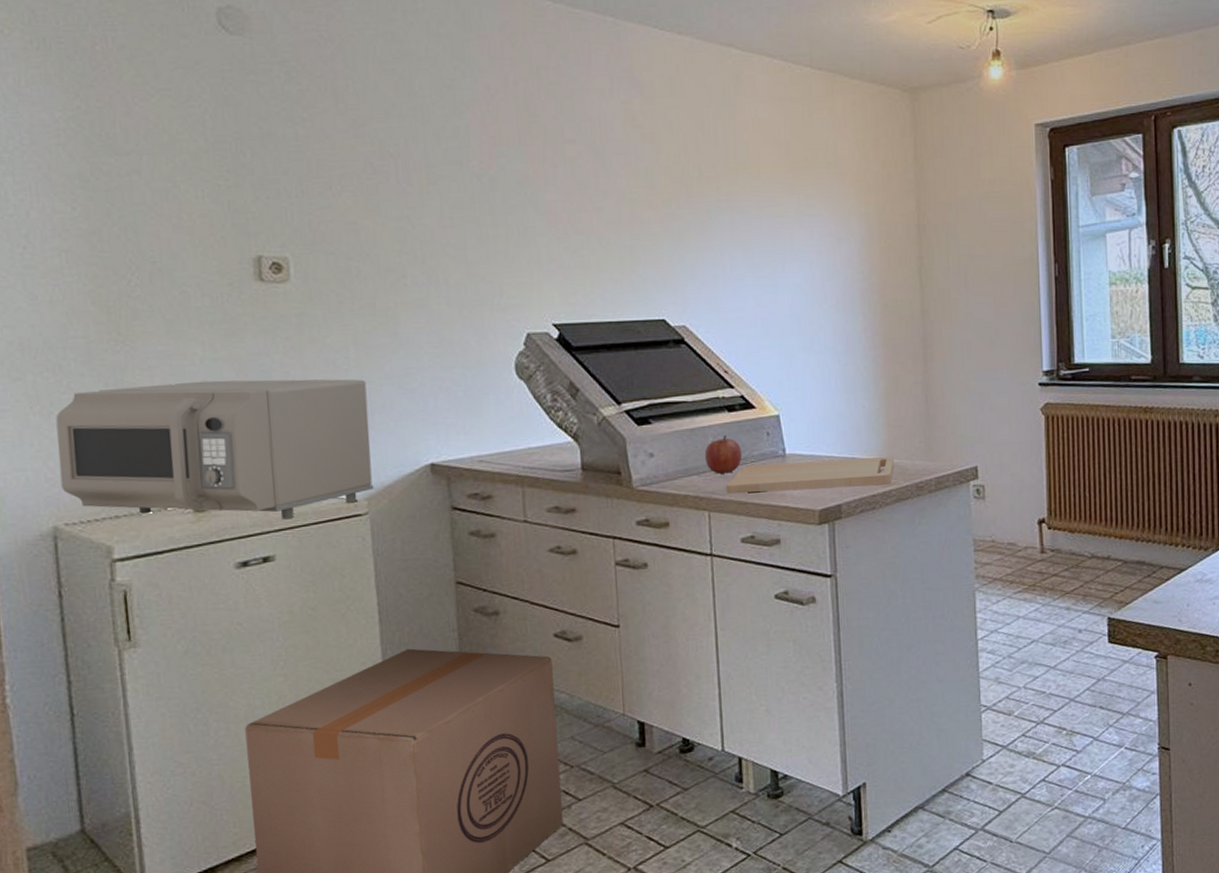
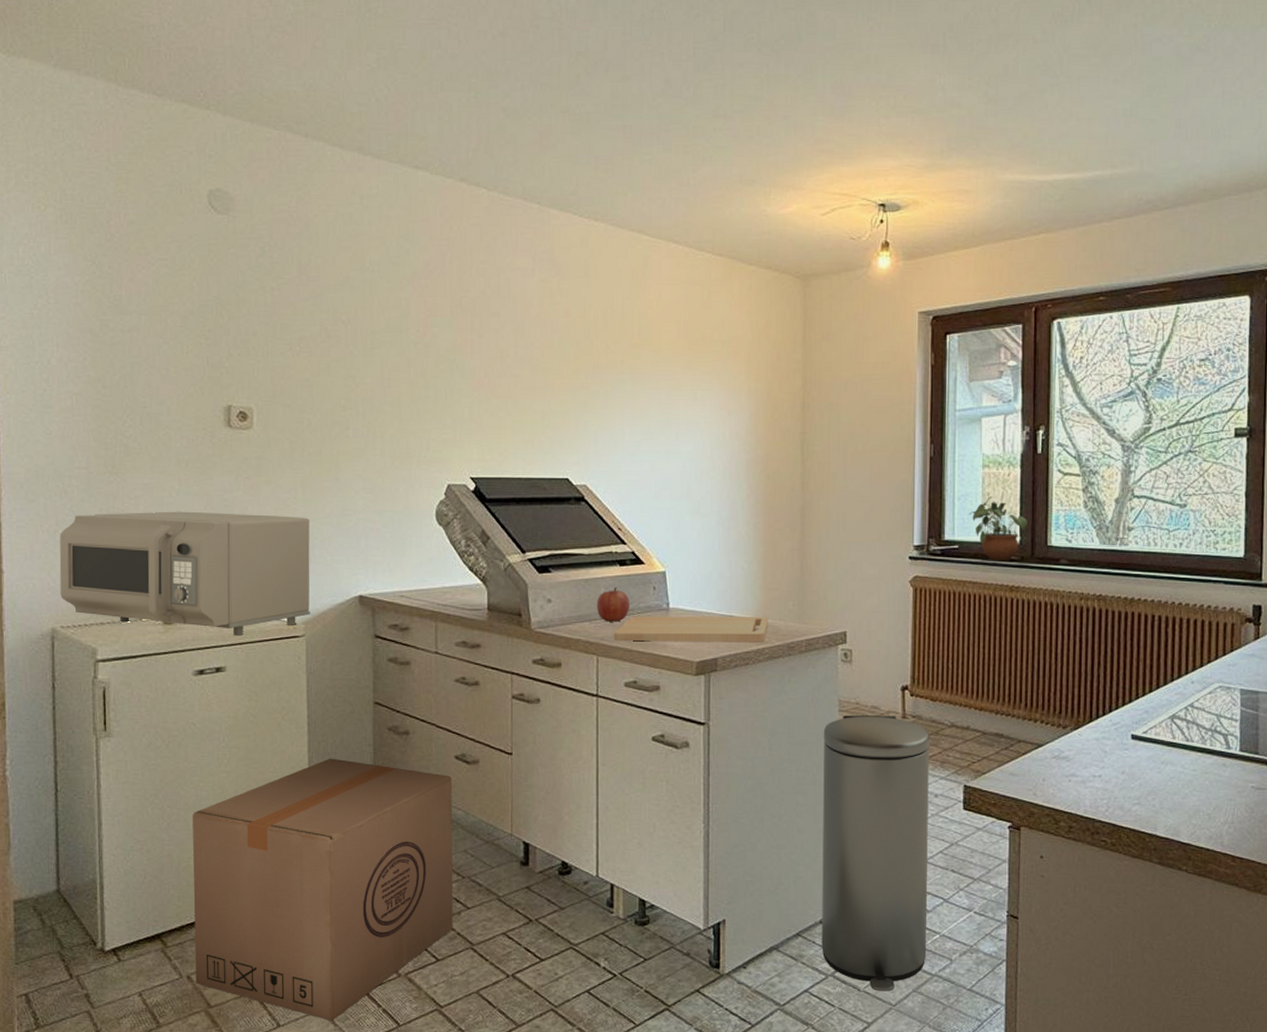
pedal bin: none [958,551,1079,841] -> present [821,715,930,991]
potted plant: none [1098,316,1158,382] -> present [969,497,1027,561]

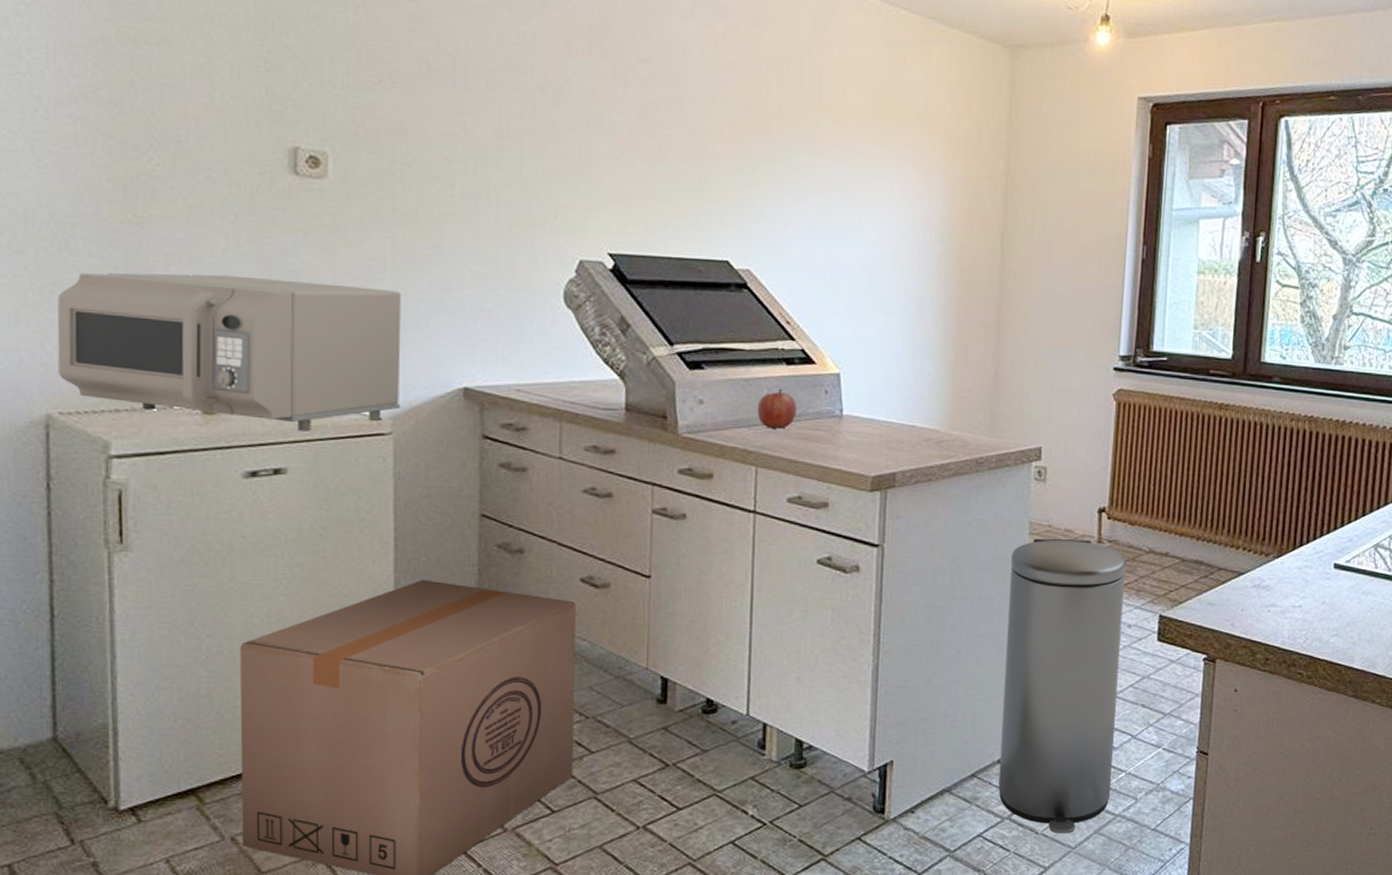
cutting board: present [613,616,769,642] -> none [776,423,956,456]
potted plant: present [969,497,1027,561] -> none [1180,306,1241,377]

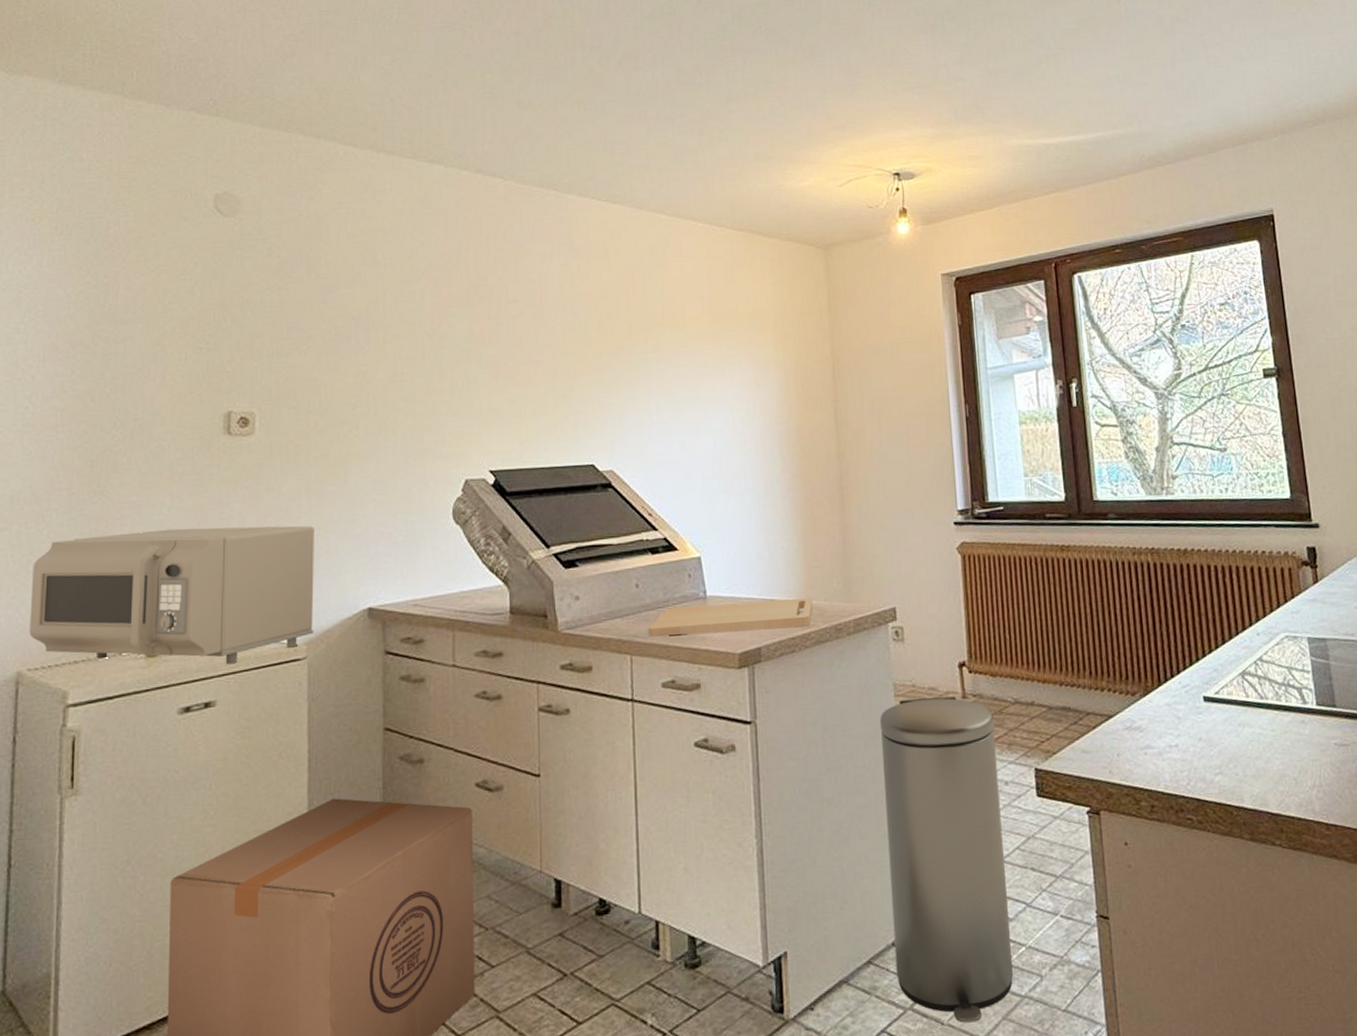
fruit: present [757,388,797,429] -> none [628,577,664,617]
cutting board: none [776,423,956,456] -> present [647,597,813,638]

